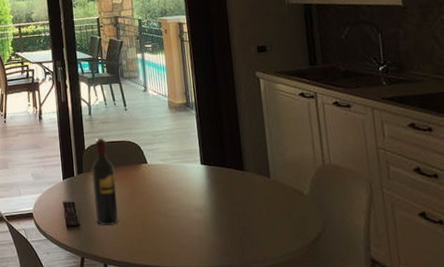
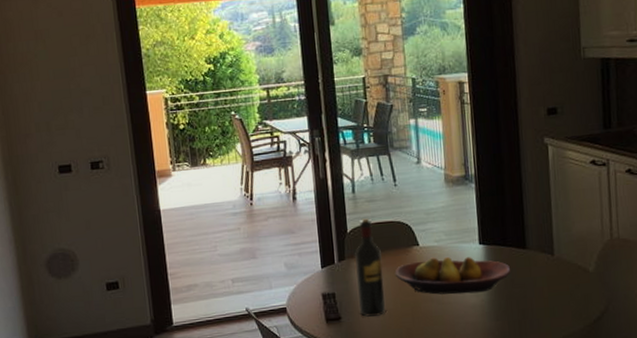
fruit bowl: none [126,174,231,209] -> present [395,256,511,295]

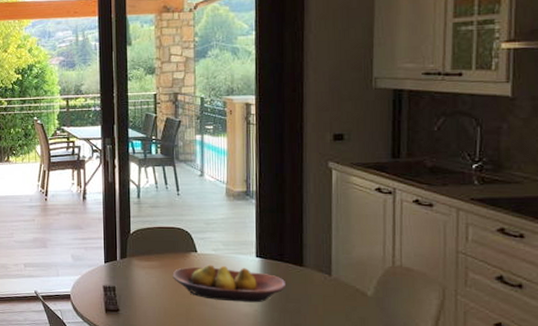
wine bottle: present [354,218,386,317] -> none [135,222,162,313]

